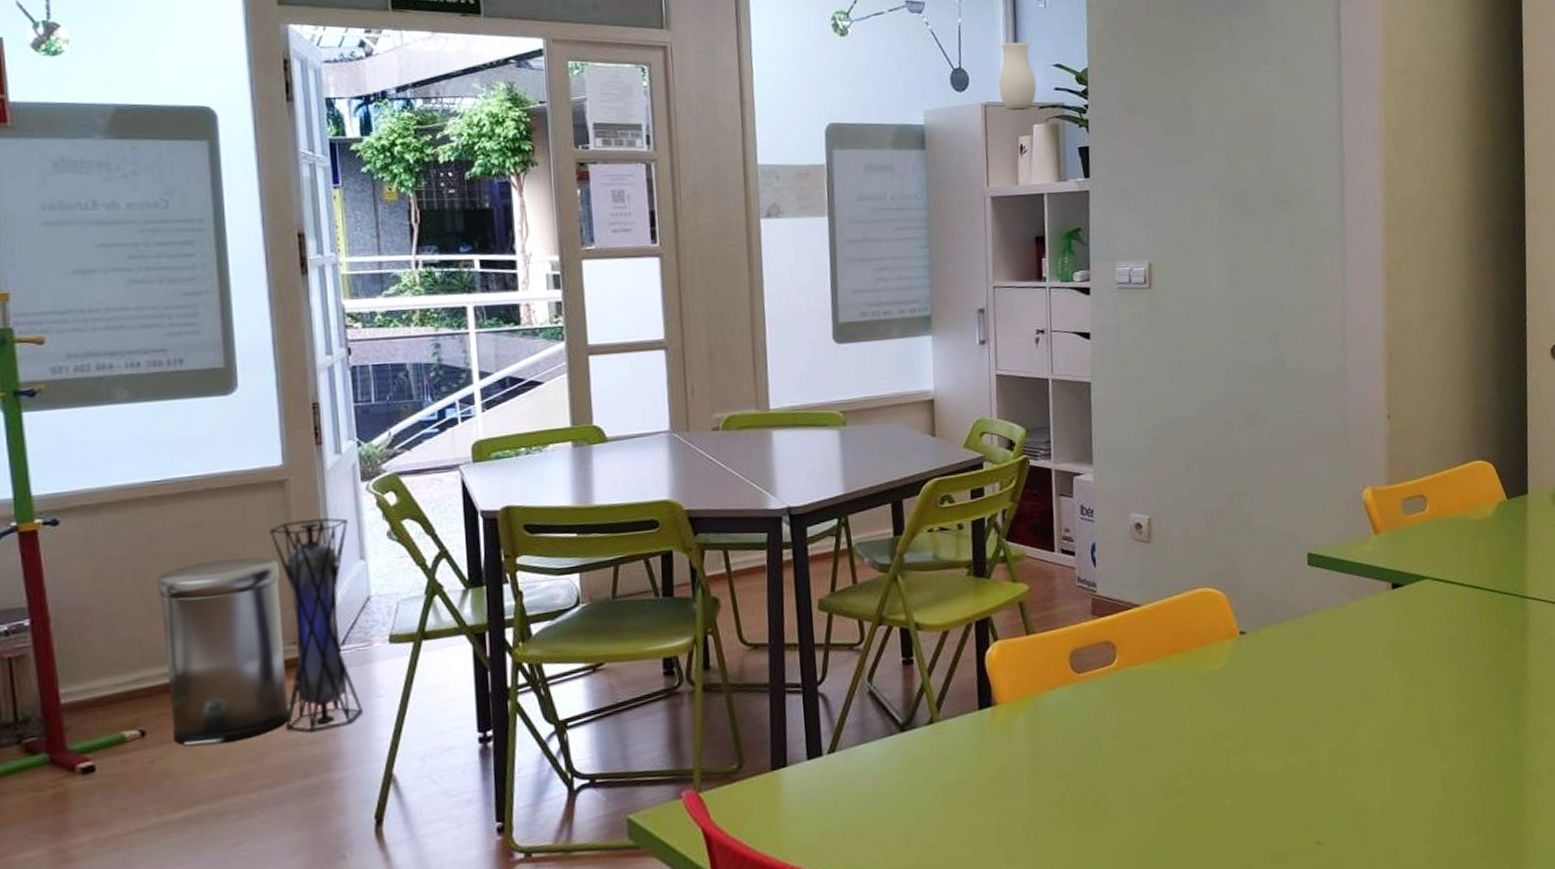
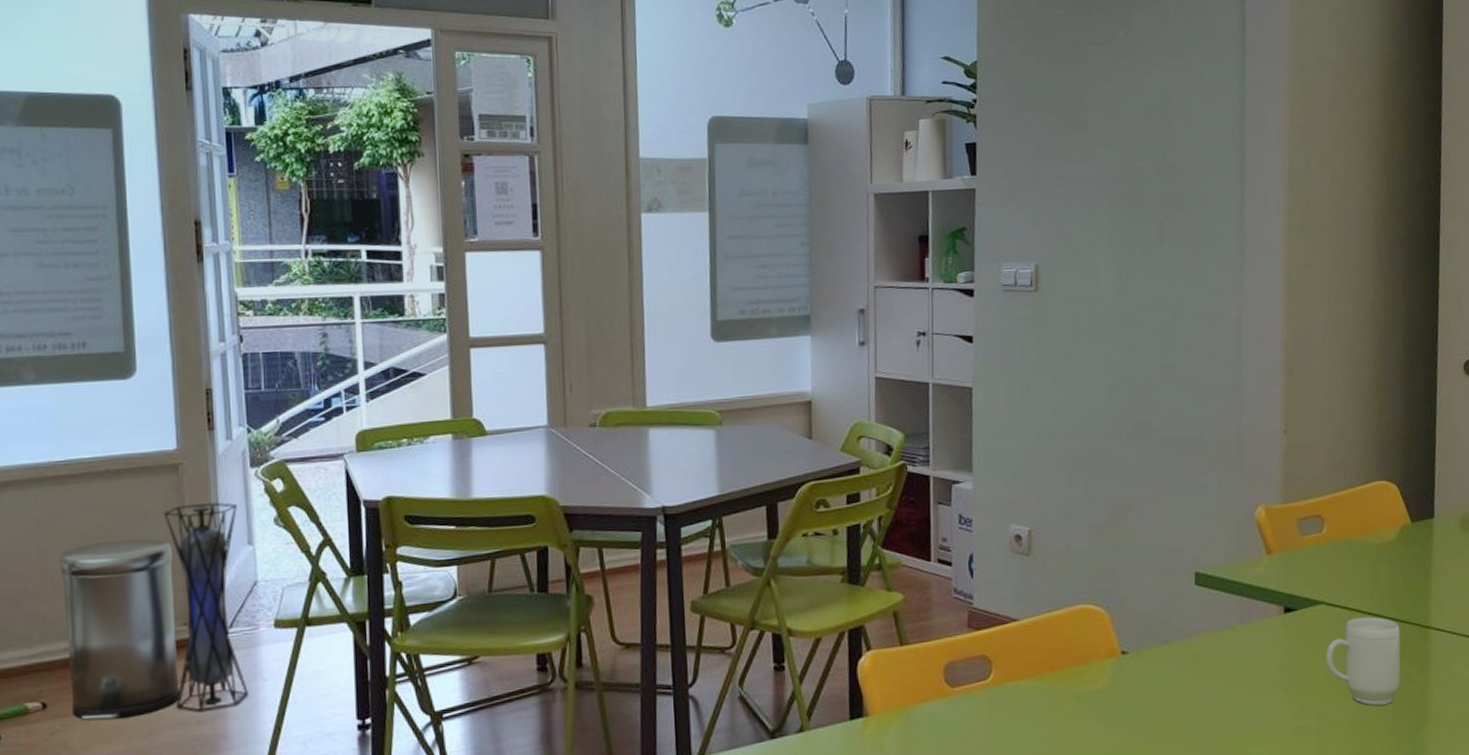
vase: present [998,42,1037,111] -> none [884,33,924,105]
mug: none [1432,589,1502,674] -> present [1326,616,1401,707]

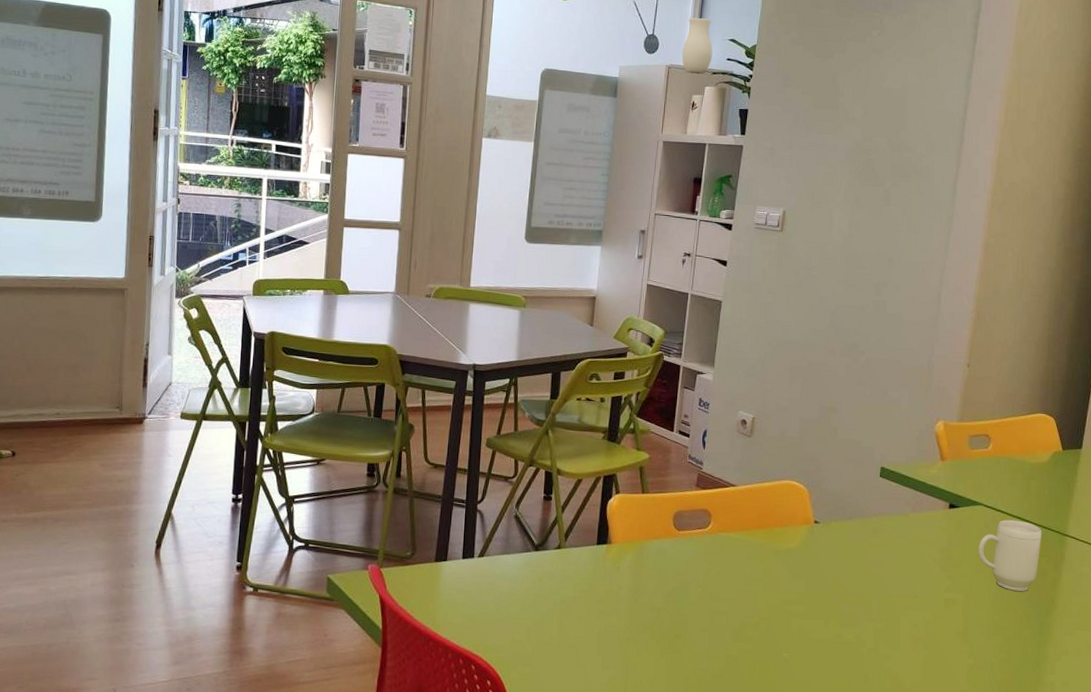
pedal bin: present [59,538,180,721] -> none [32,339,114,471]
lantern: present [163,502,248,713] -> none [105,320,163,474]
vase: none [884,33,924,105] -> present [681,17,713,75]

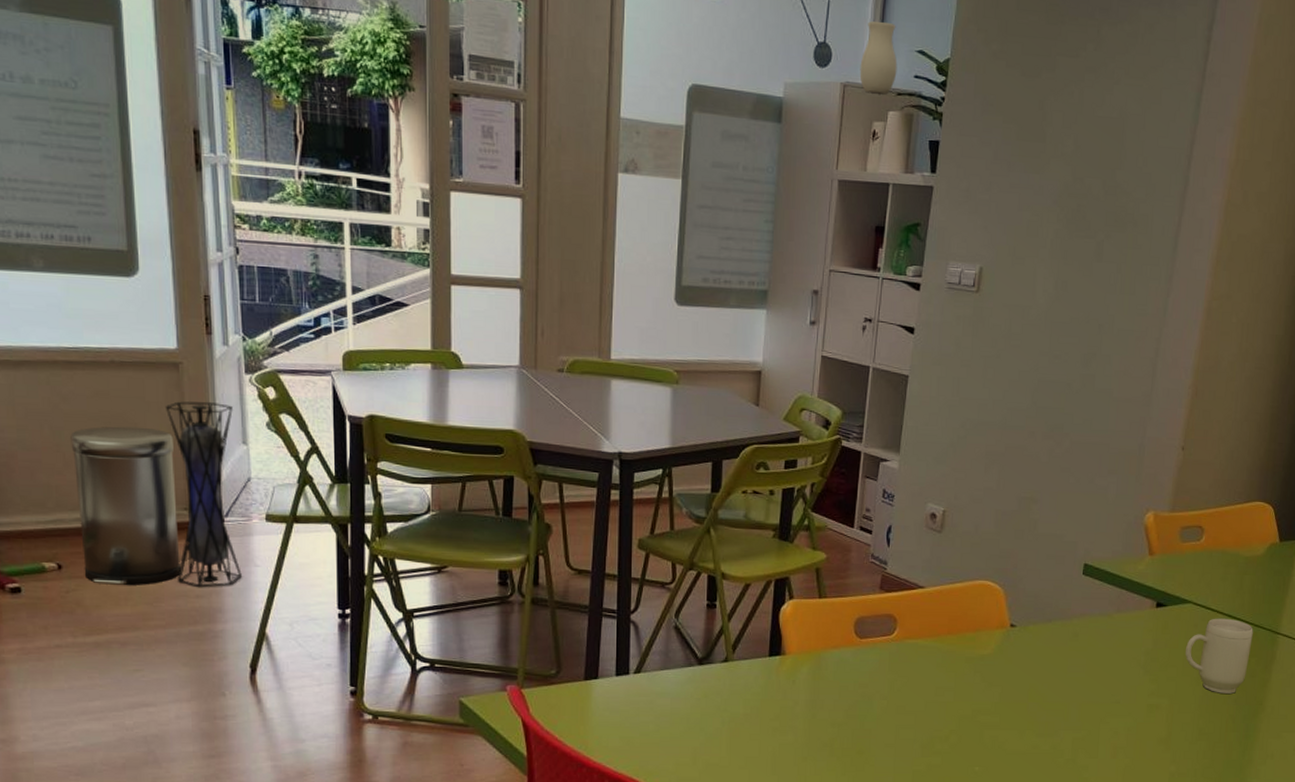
pedal bin: none [32,339,114,471] -> present [70,426,181,585]
lantern: none [105,320,163,474] -> present [165,401,242,588]

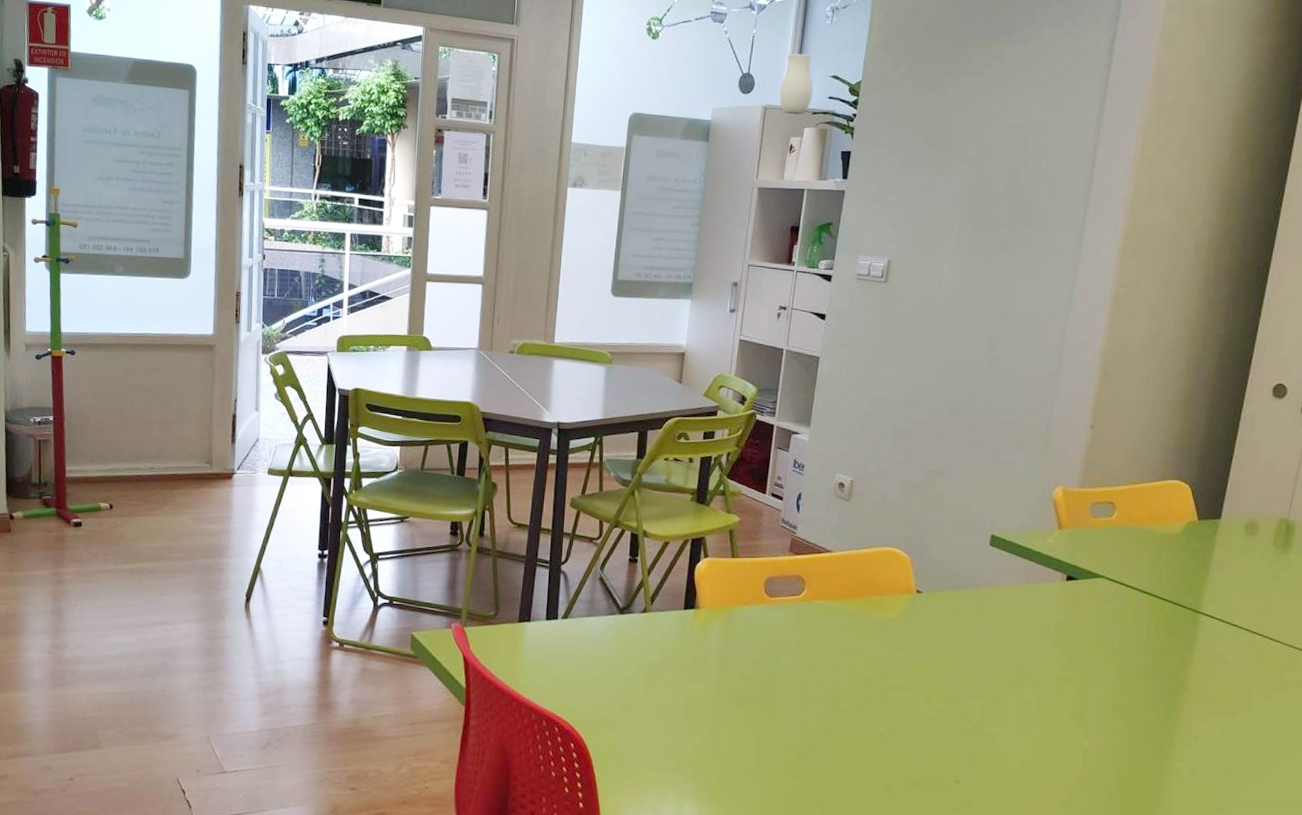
pedal bin: present [70,426,181,585] -> none [128,395,204,524]
lantern: present [165,401,242,588] -> none [197,376,250,528]
mug: present [1185,618,1253,695] -> none [1098,594,1172,672]

